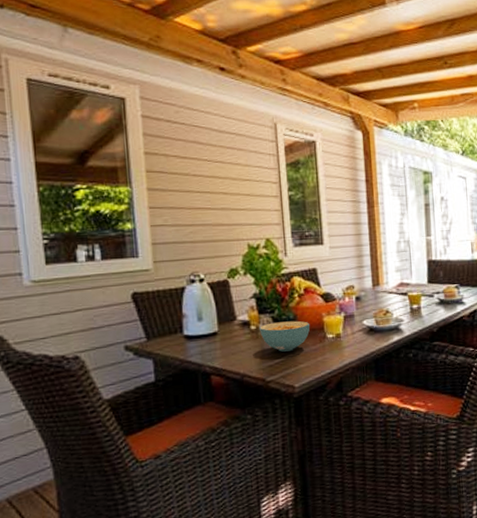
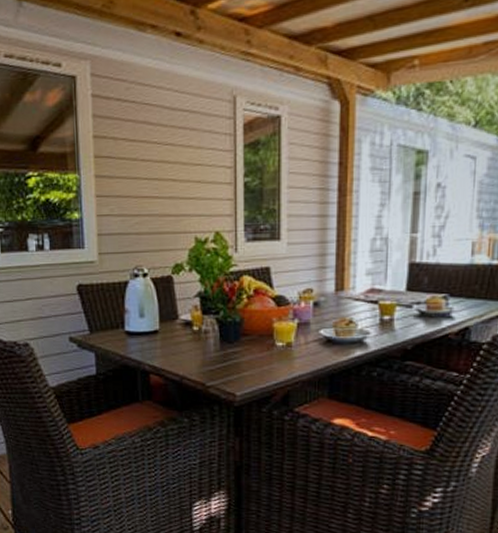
cereal bowl: present [259,320,310,352] -> none [202,324,258,357]

